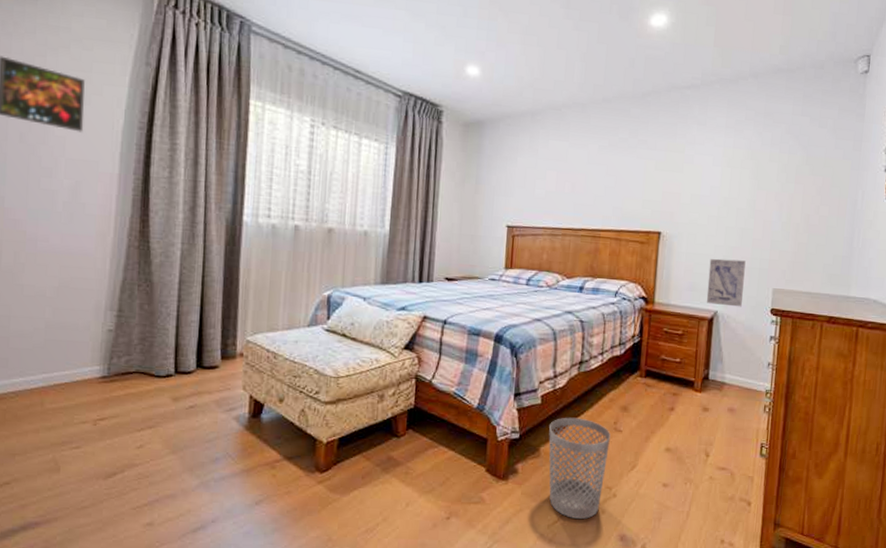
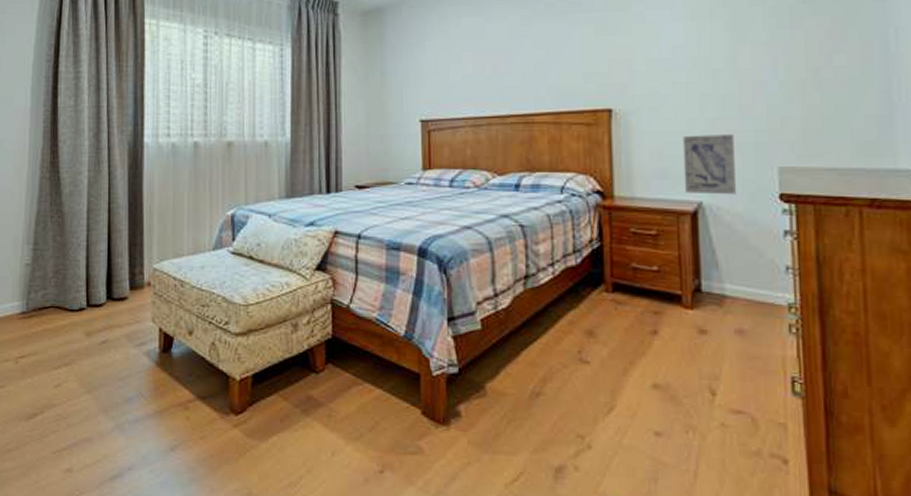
wastebasket: present [548,417,610,519] -> none [495,345,575,477]

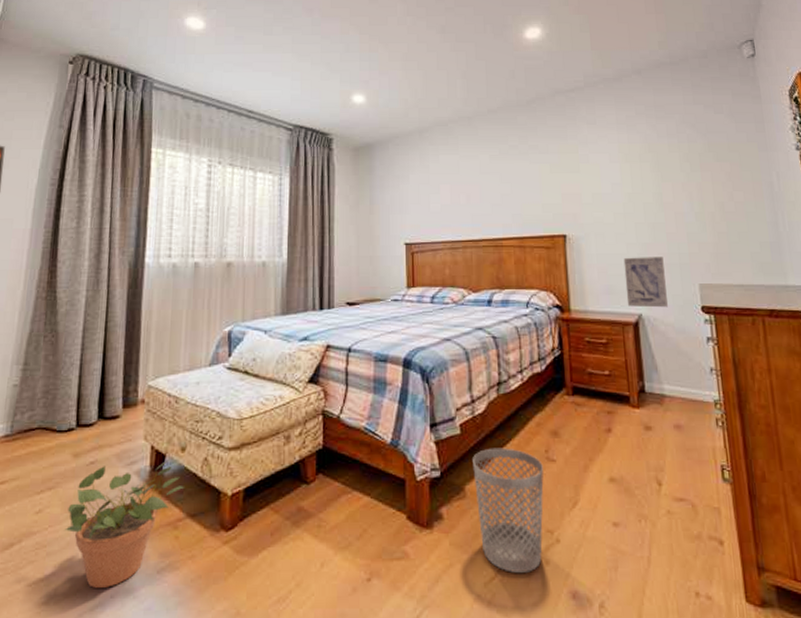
potted plant: none [81,342,194,461] -> present [63,459,185,589]
wastebasket: none [495,345,575,477] -> present [473,447,544,573]

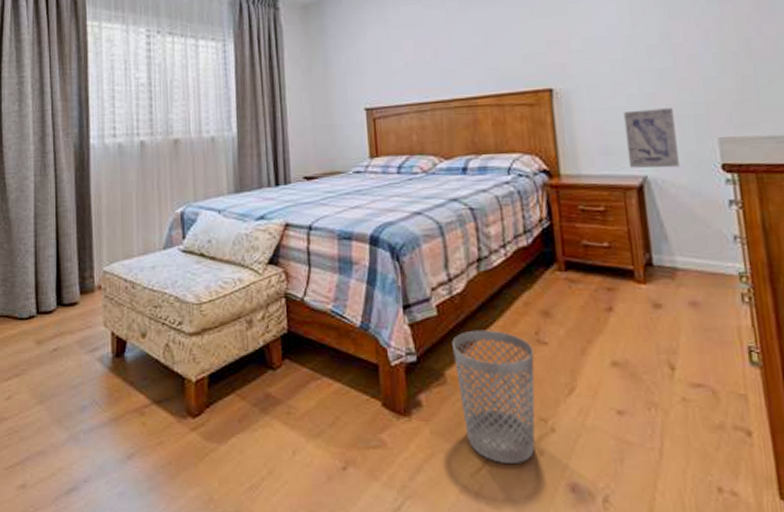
potted plant: present [63,459,185,589] -> none [33,346,148,474]

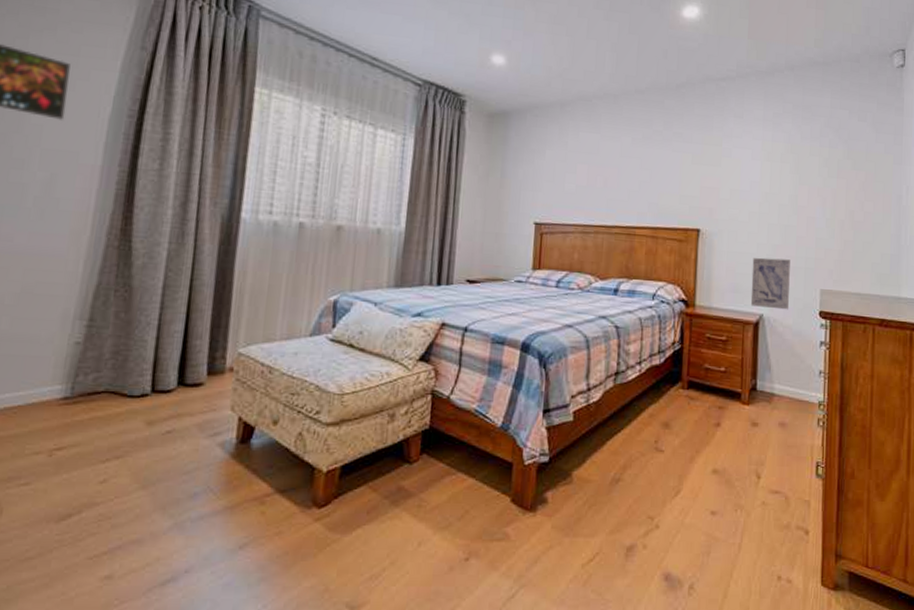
wastebasket: present [452,330,535,463] -> none [582,436,651,555]

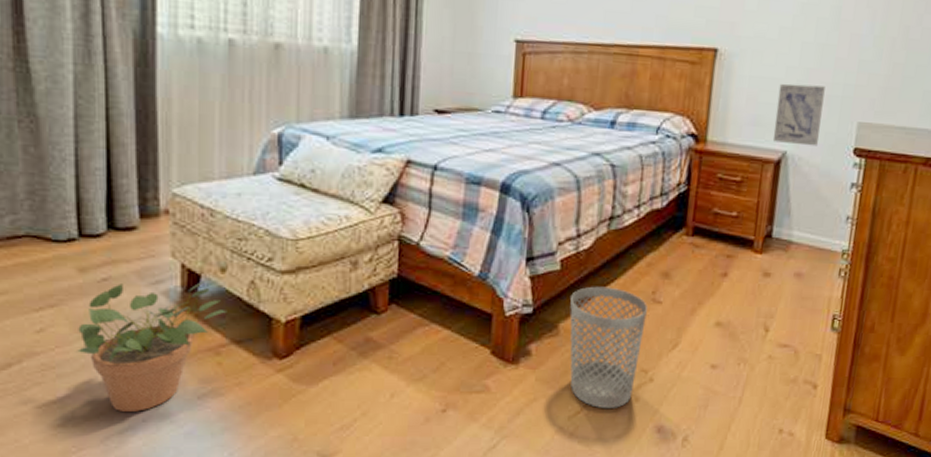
potted plant: none [132,432,275,564] -> present [75,280,227,413]
wastebasket: none [582,436,651,555] -> present [569,286,647,408]

